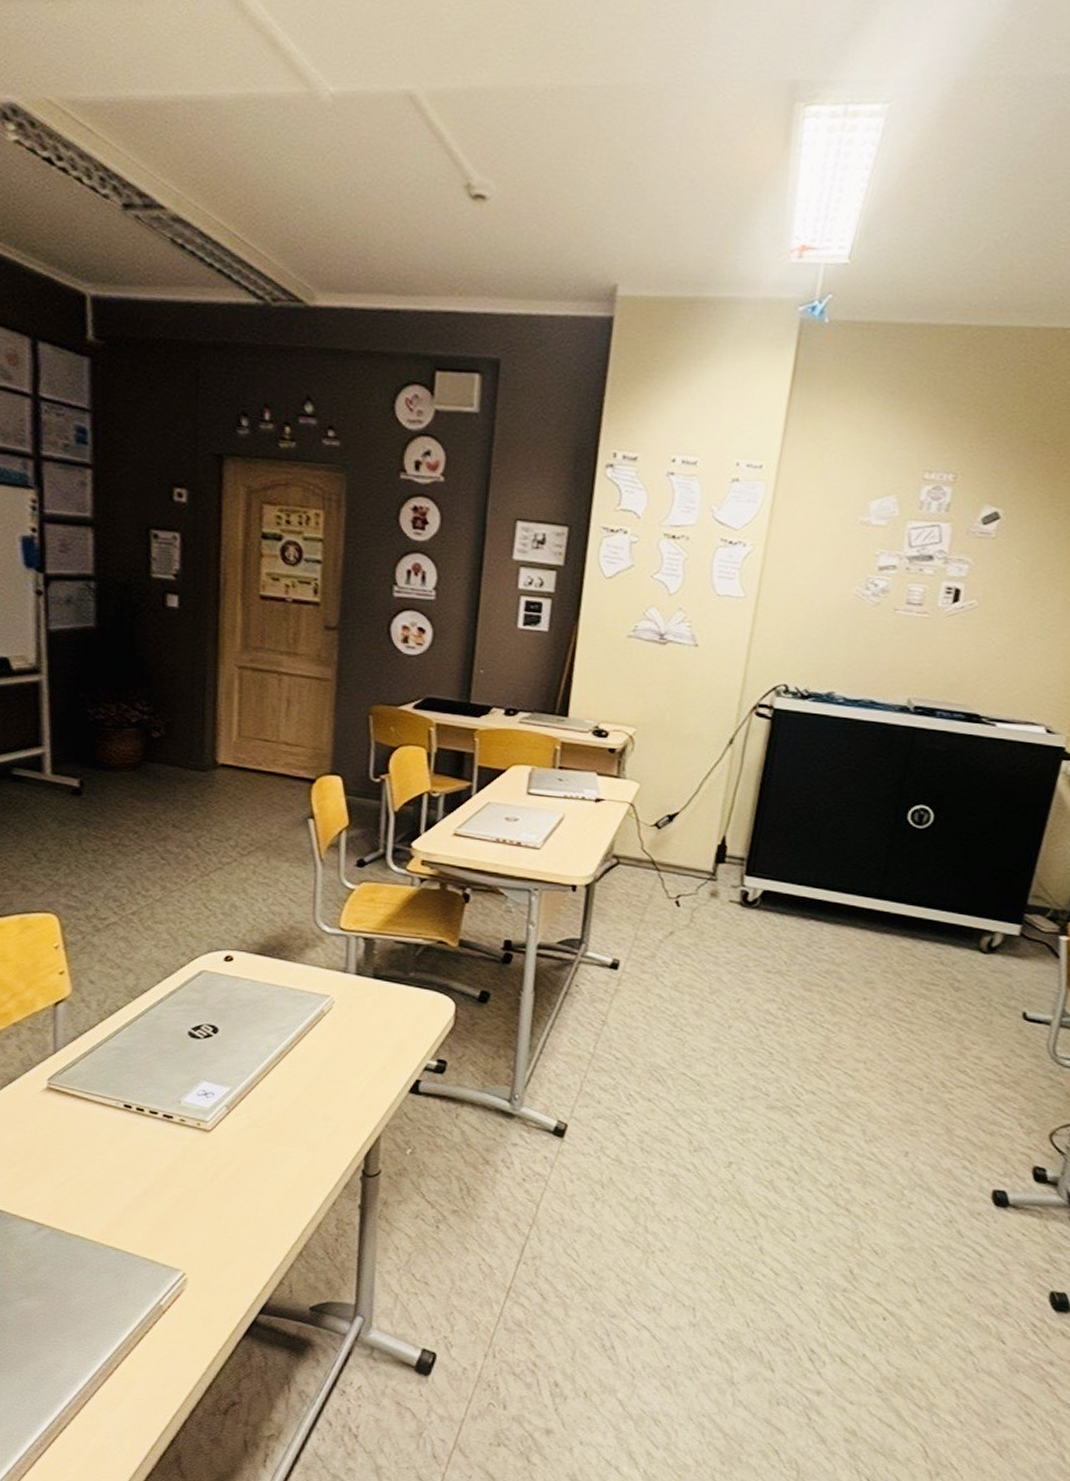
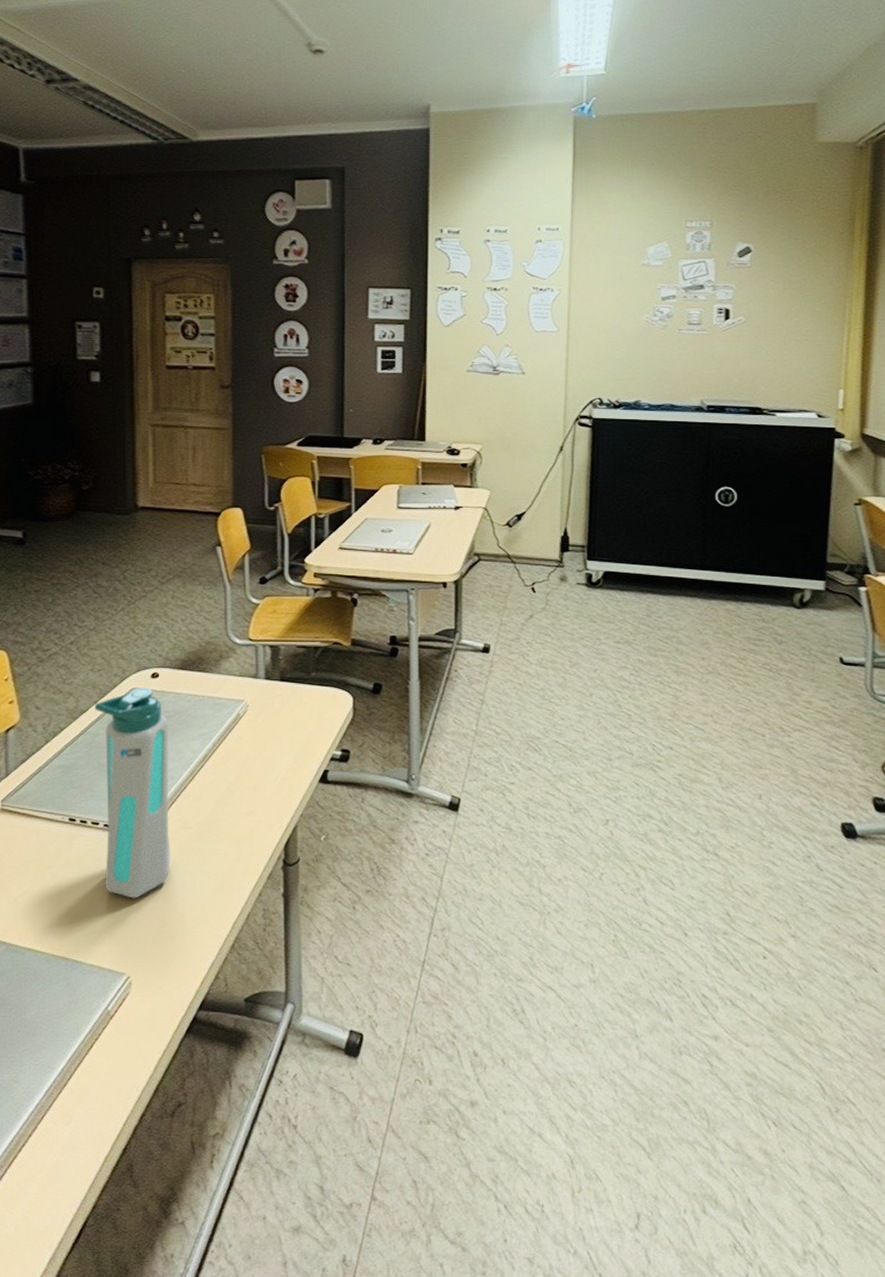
water bottle: none [157,970,241,1195] -> present [94,687,170,899]

